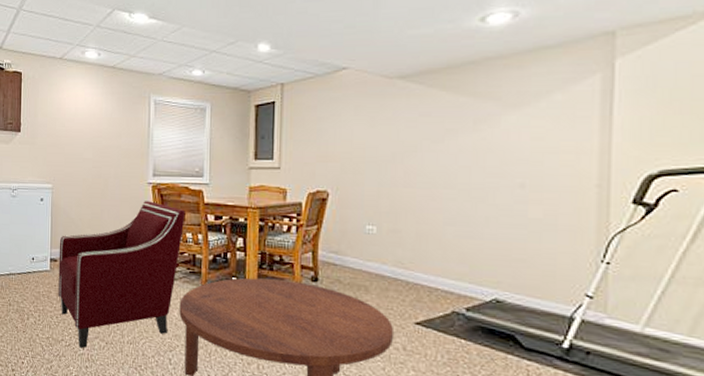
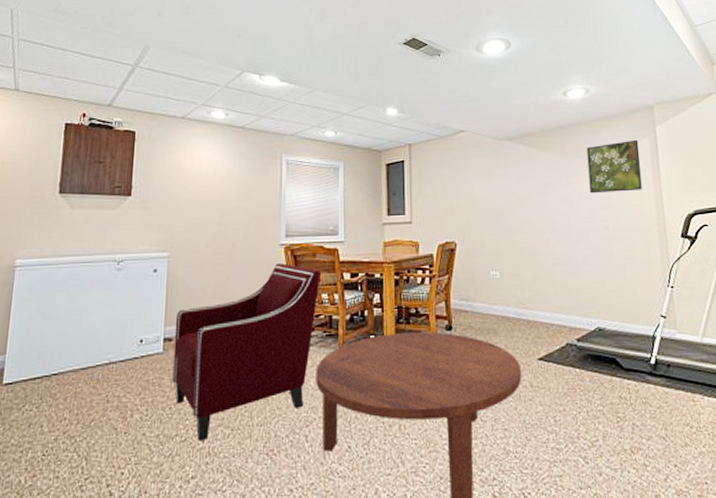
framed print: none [504,77,585,144] -> present [586,139,642,194]

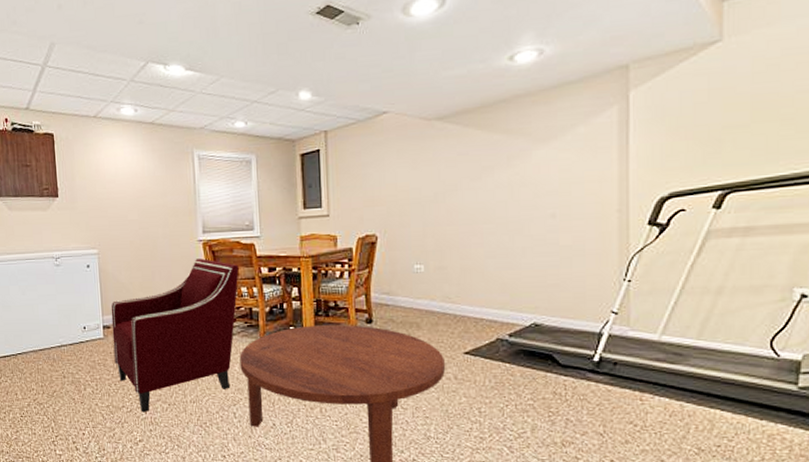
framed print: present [586,139,642,194] -> none [535,109,604,178]

